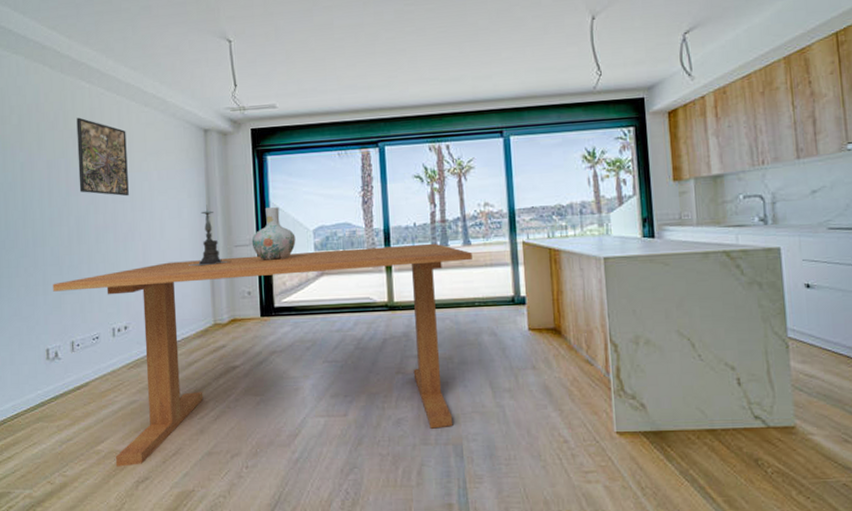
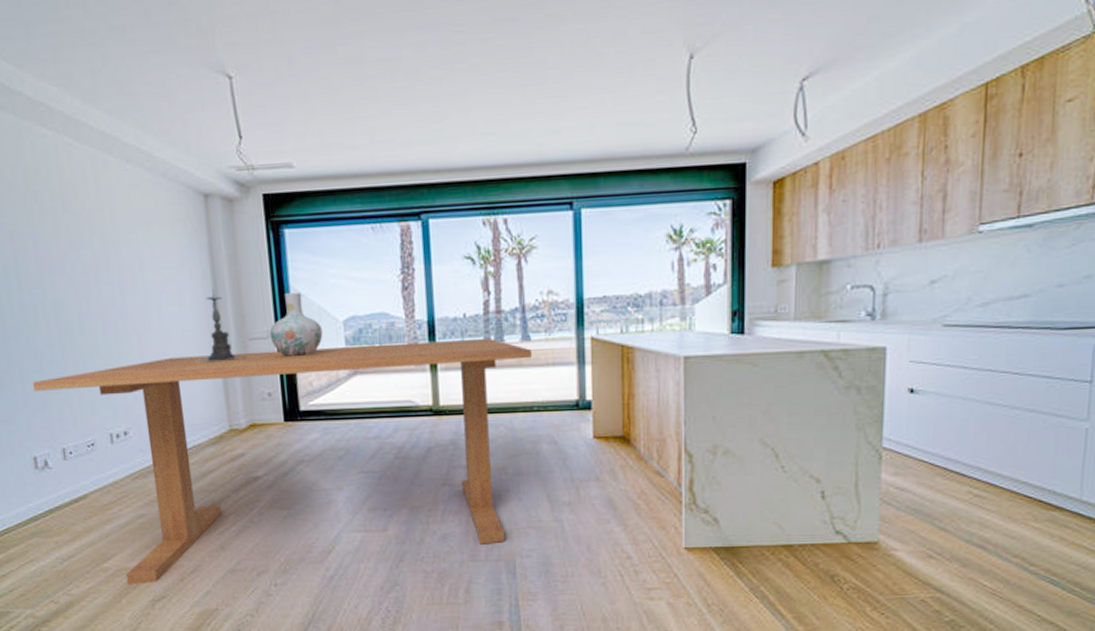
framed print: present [76,117,129,197] -> none [40,175,116,277]

